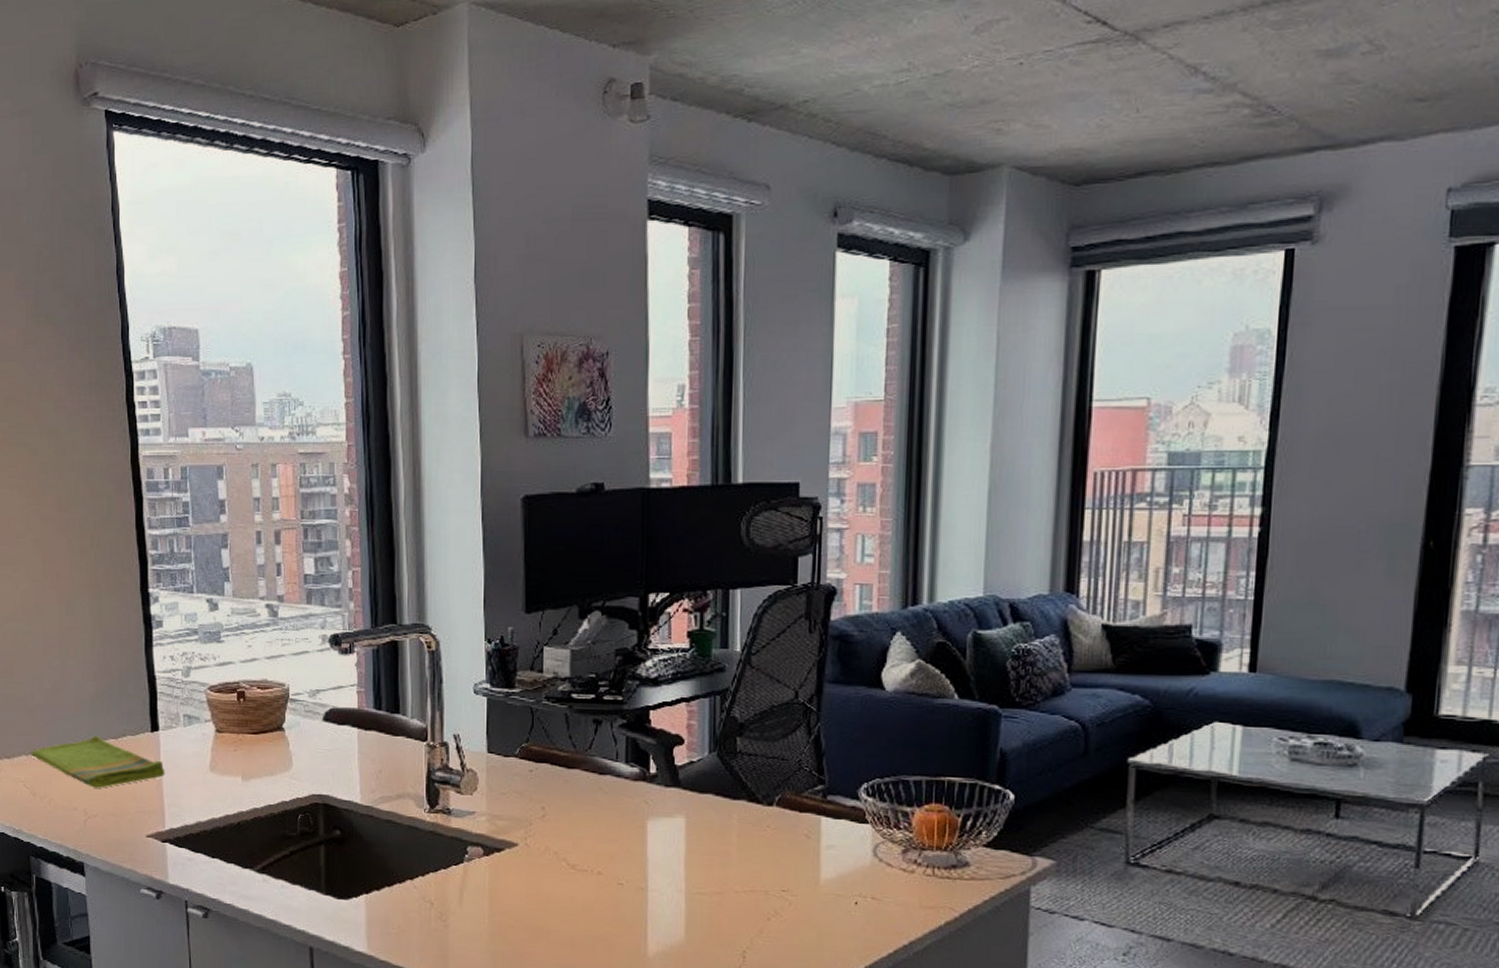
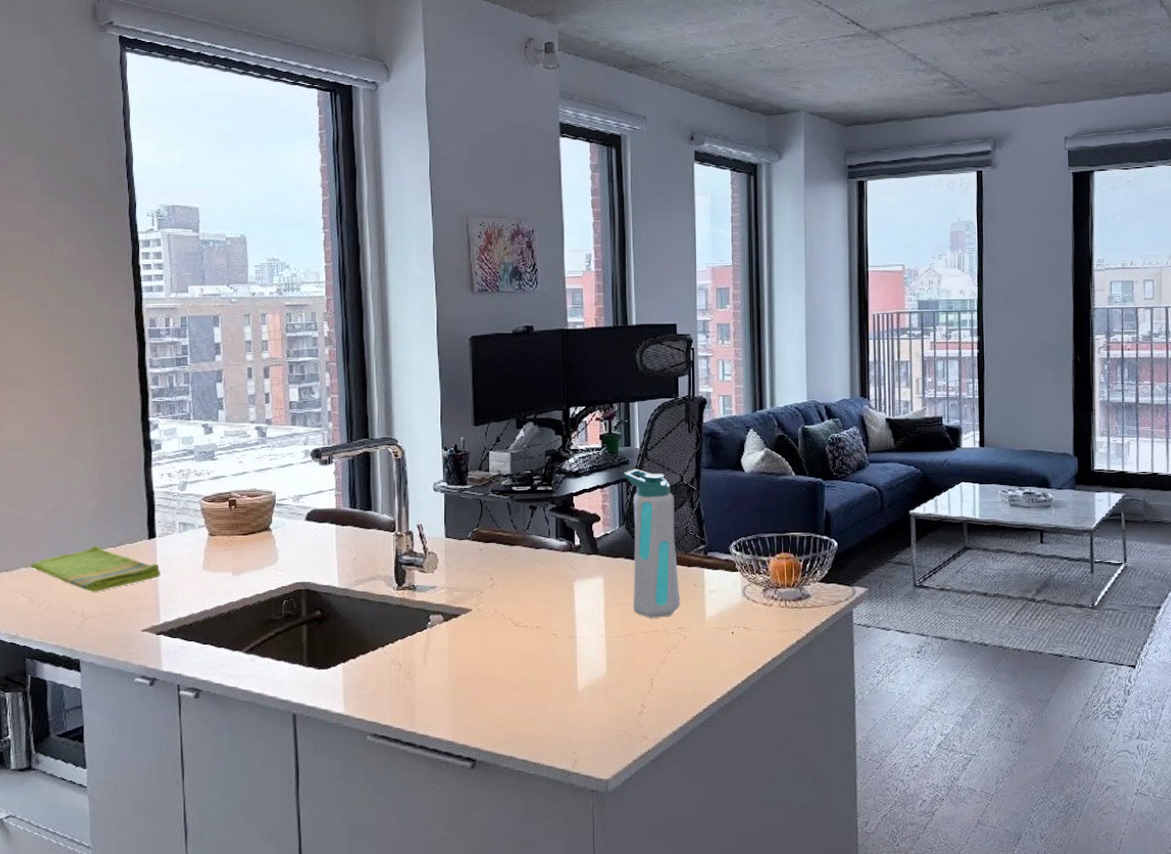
water bottle: none [718,678,787,875] -> present [624,468,680,618]

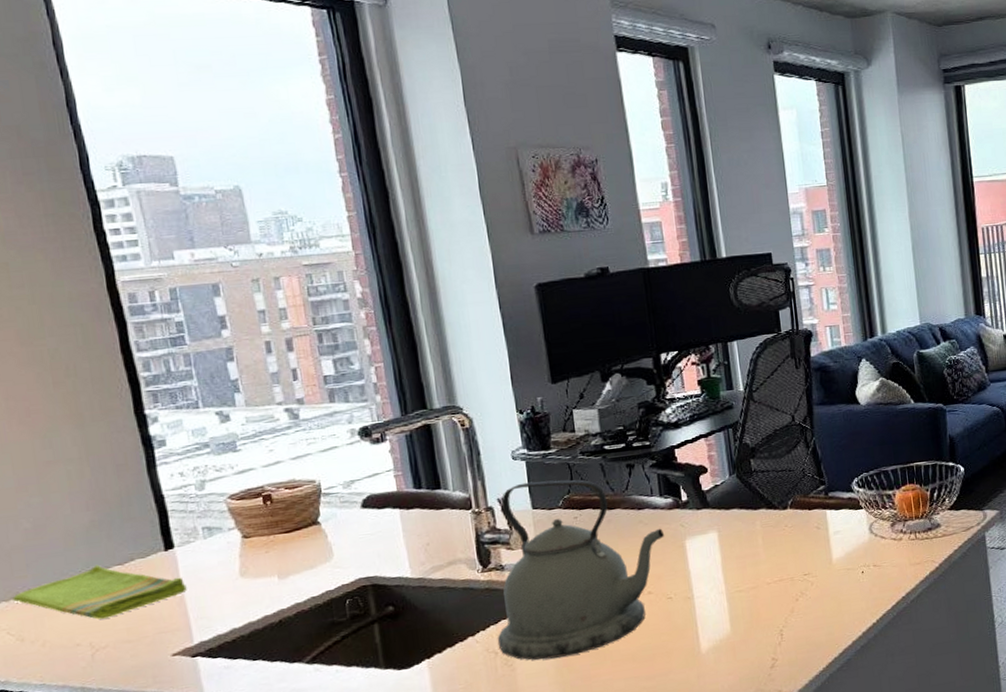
kettle: none [402,512,556,677] -> present [497,479,664,660]
water bottle: present [624,468,680,618] -> none [729,412,804,568]

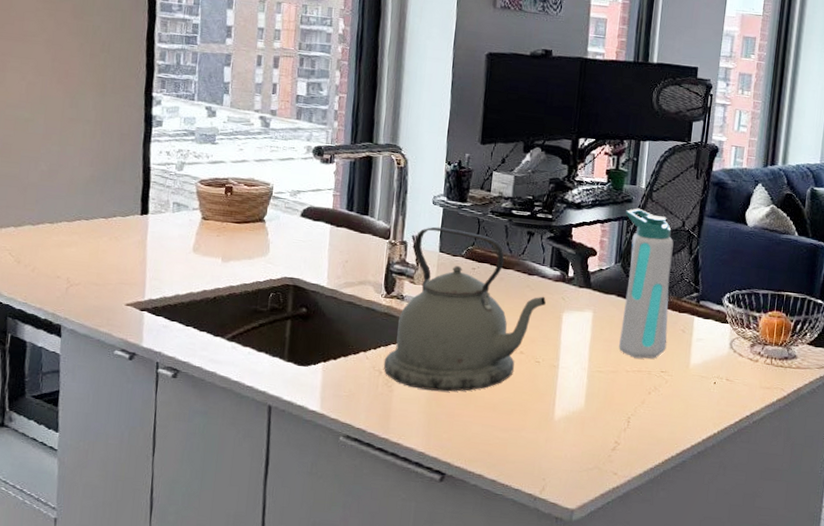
dish towel: present [13,564,187,620] -> none [20,213,150,261]
water bottle: none [729,412,804,568] -> present [619,208,674,359]

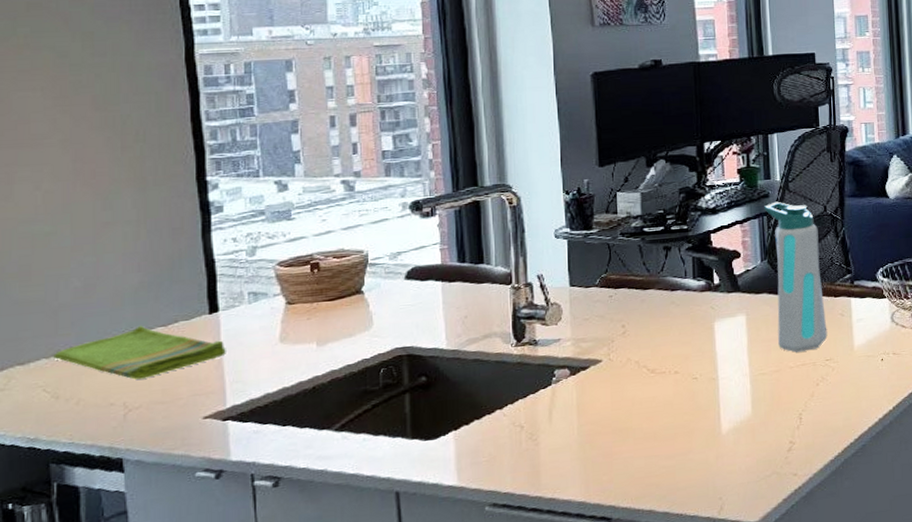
dish towel: none [20,213,150,261] -> present [53,325,226,380]
kettle: present [383,226,546,392] -> none [524,259,694,435]

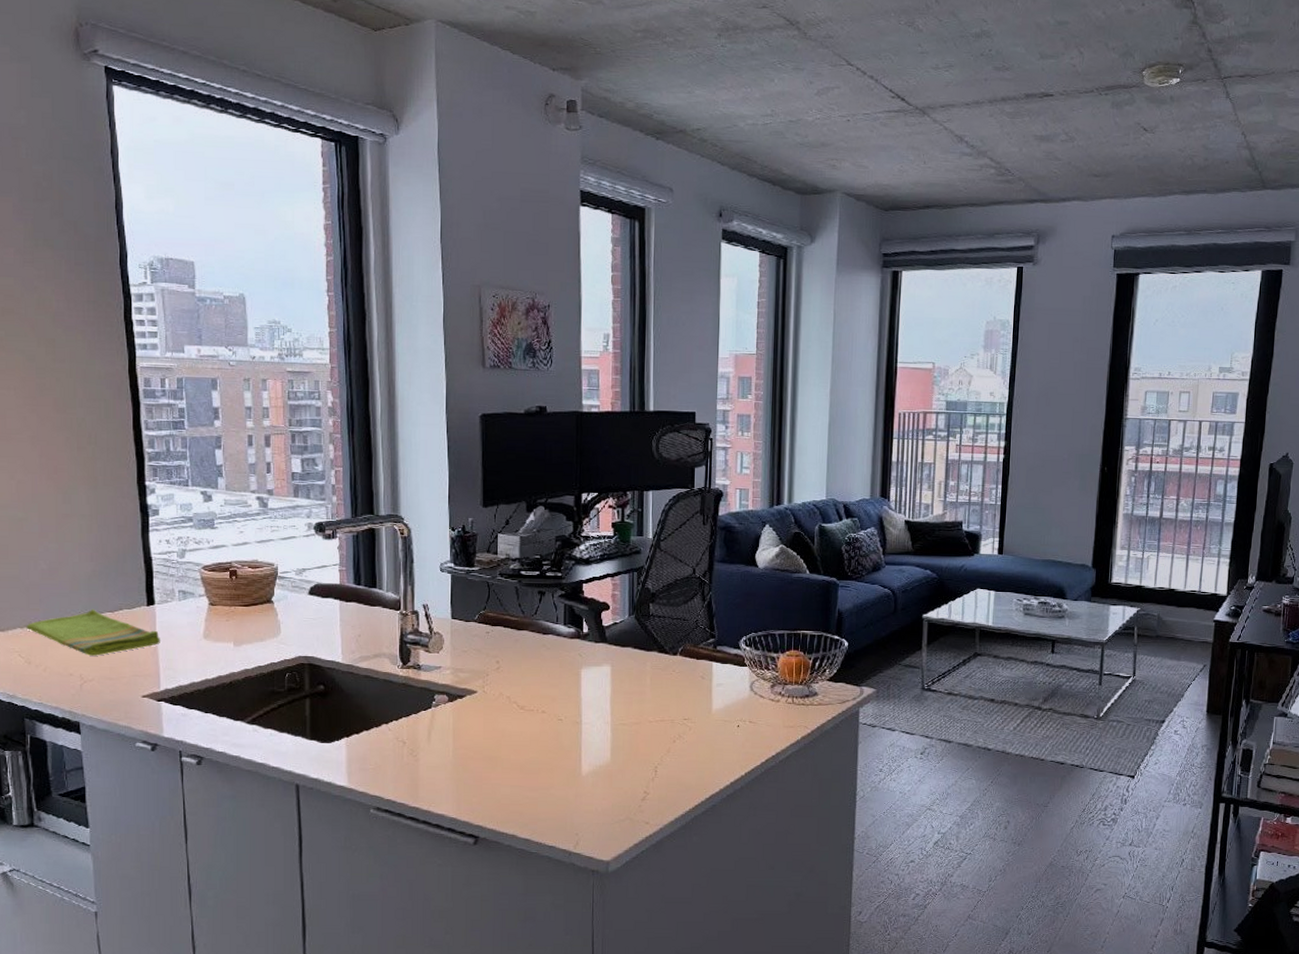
water bottle: present [764,201,828,352] -> none [635,559,688,708]

